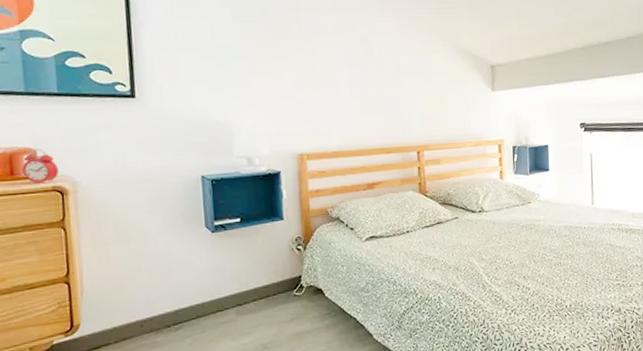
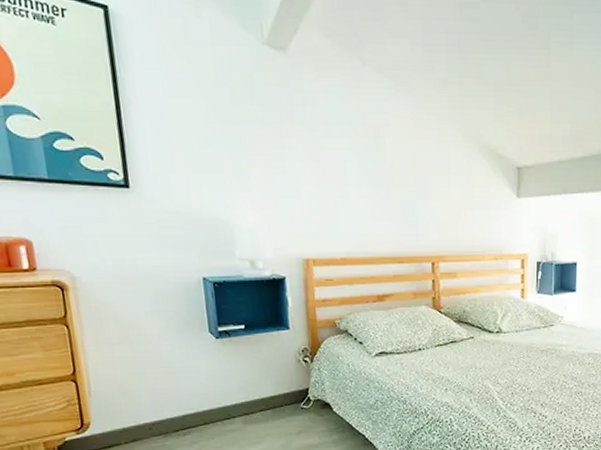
alarm clock: present [22,148,59,184] -> none [19,239,57,278]

